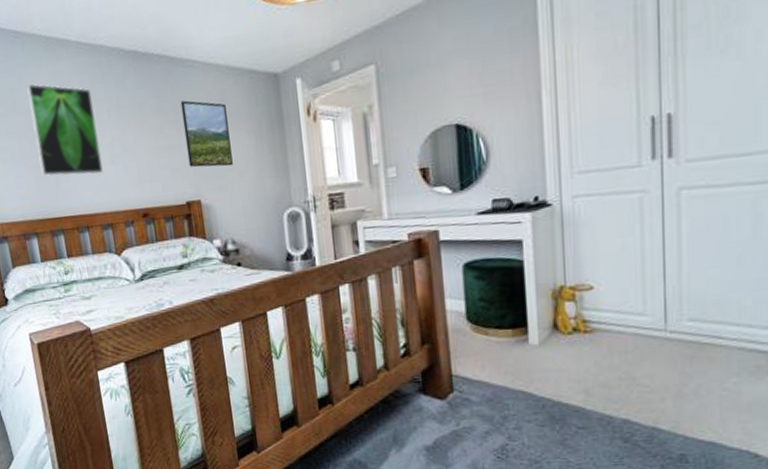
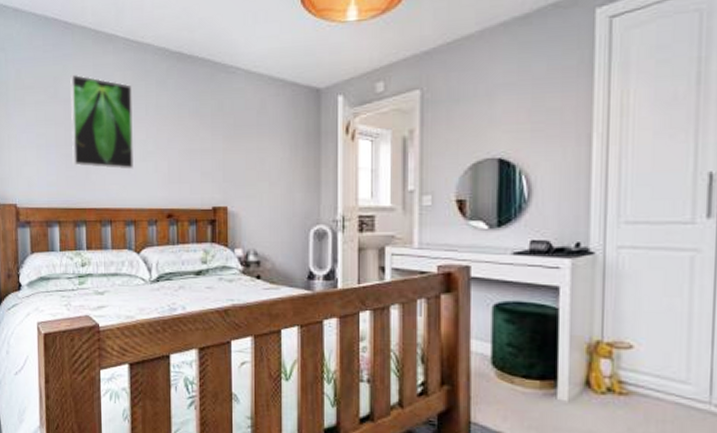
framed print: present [180,100,233,168] -> none [219,106,264,176]

